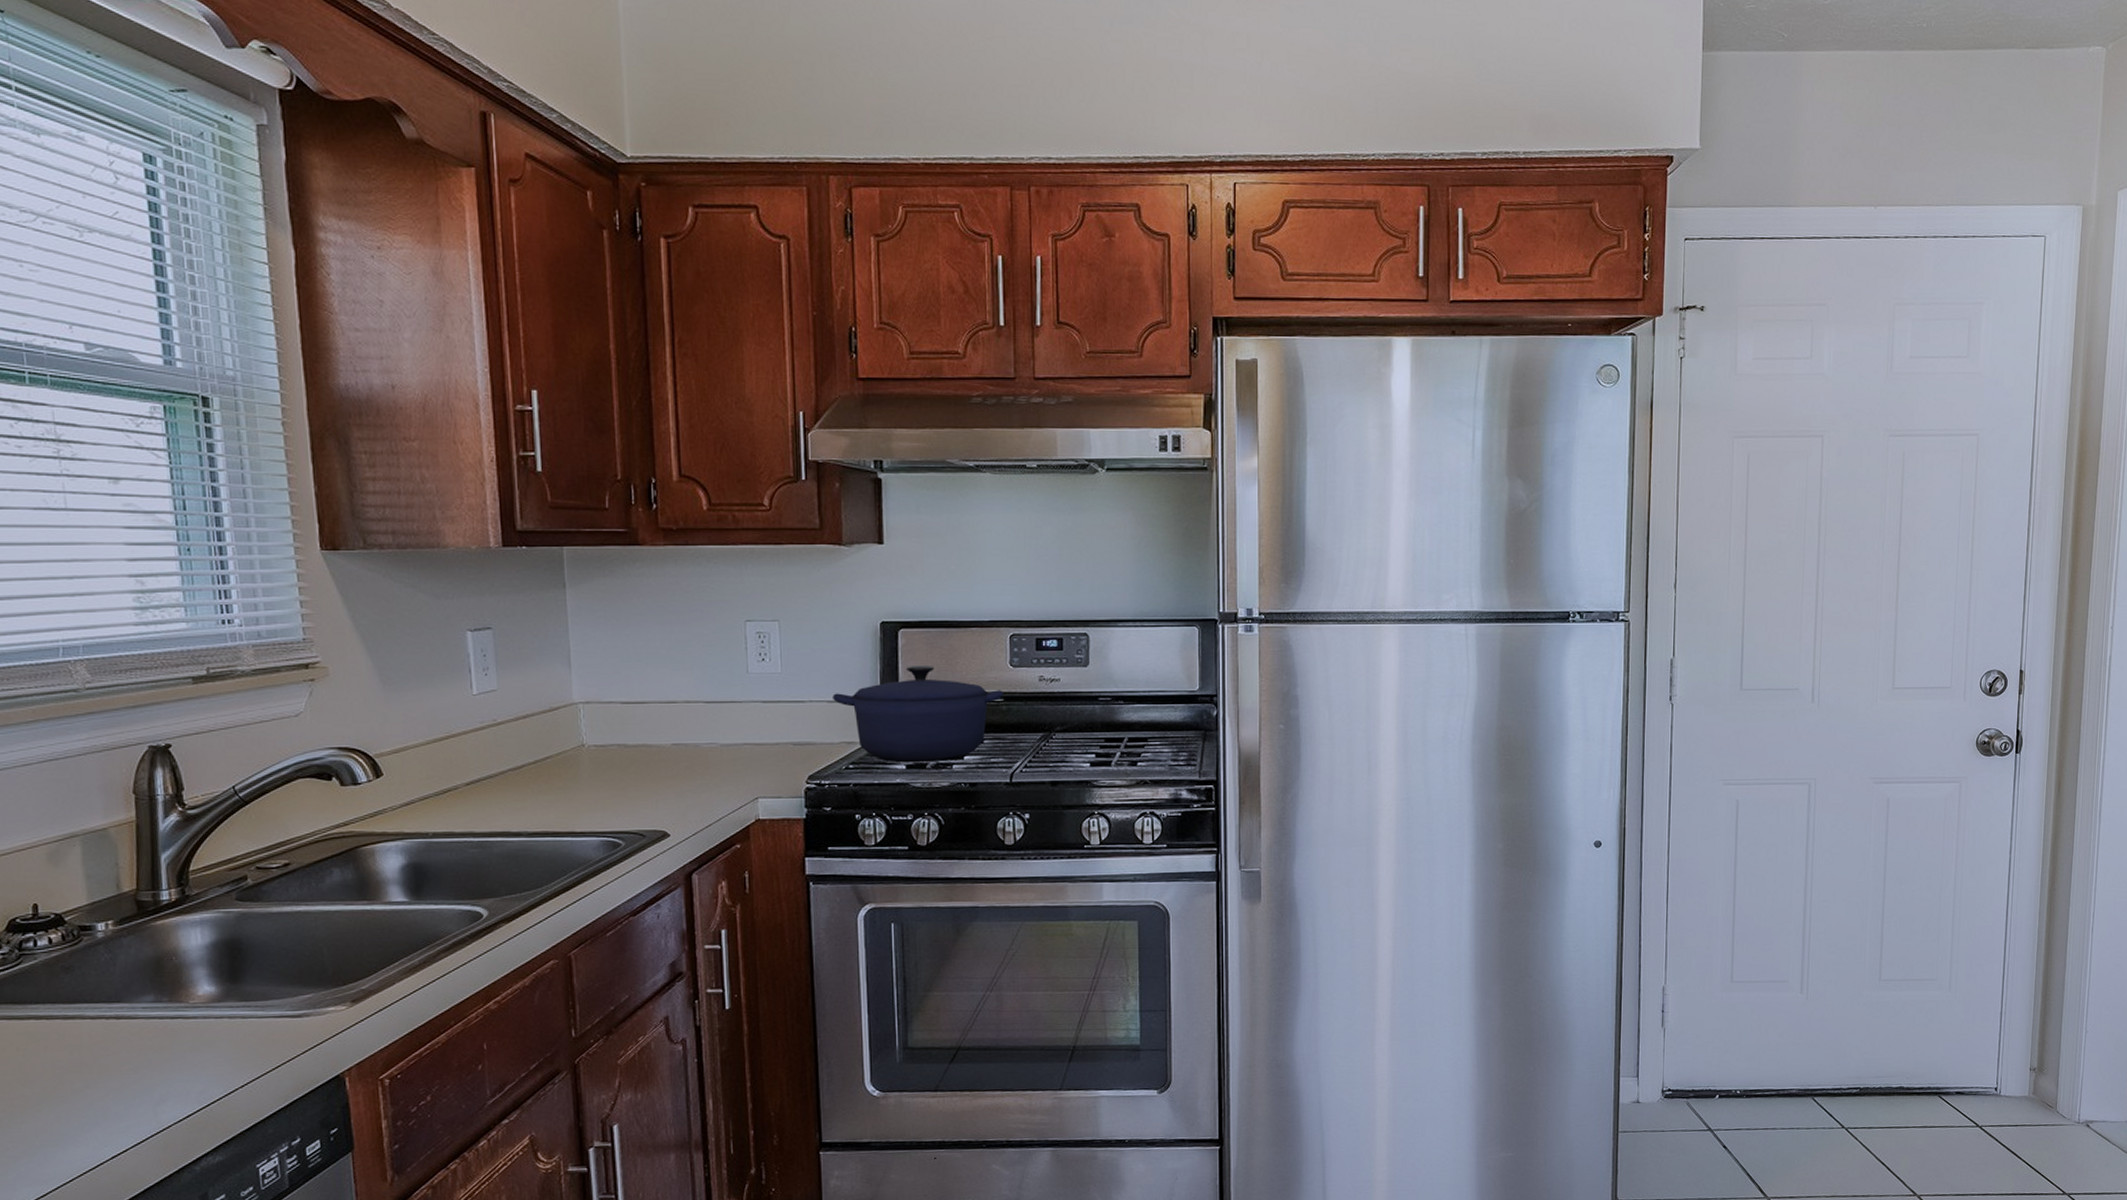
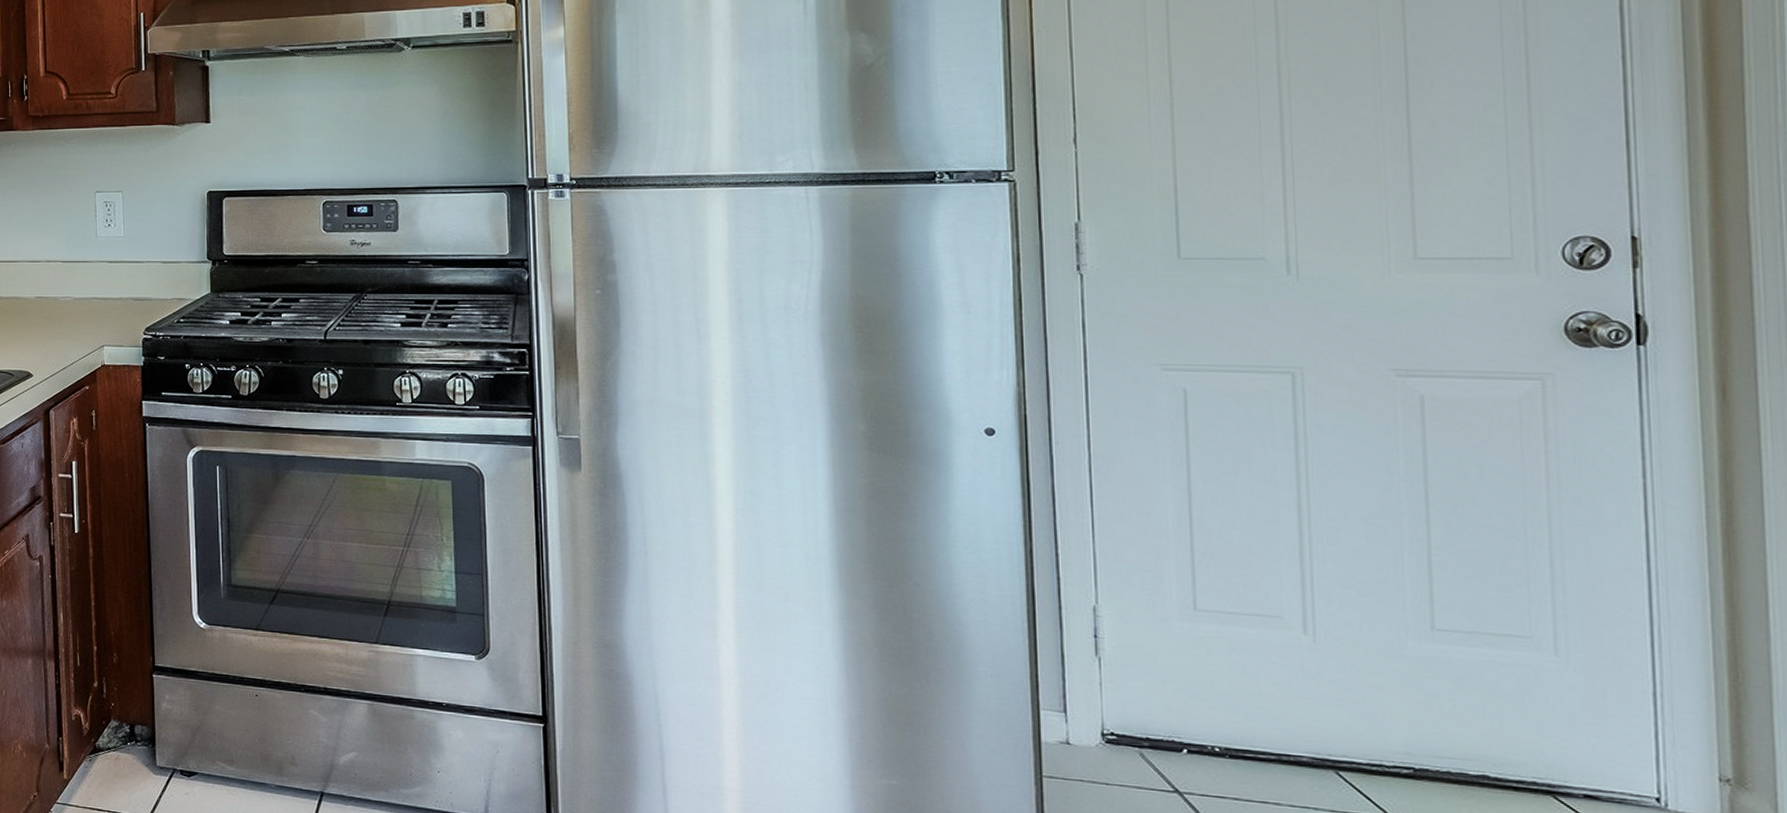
cooking pot: present [833,664,1004,763] -> none [166,229,318,319]

